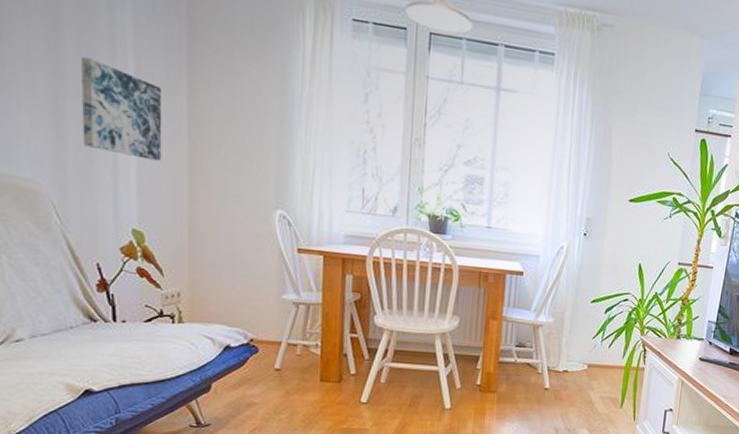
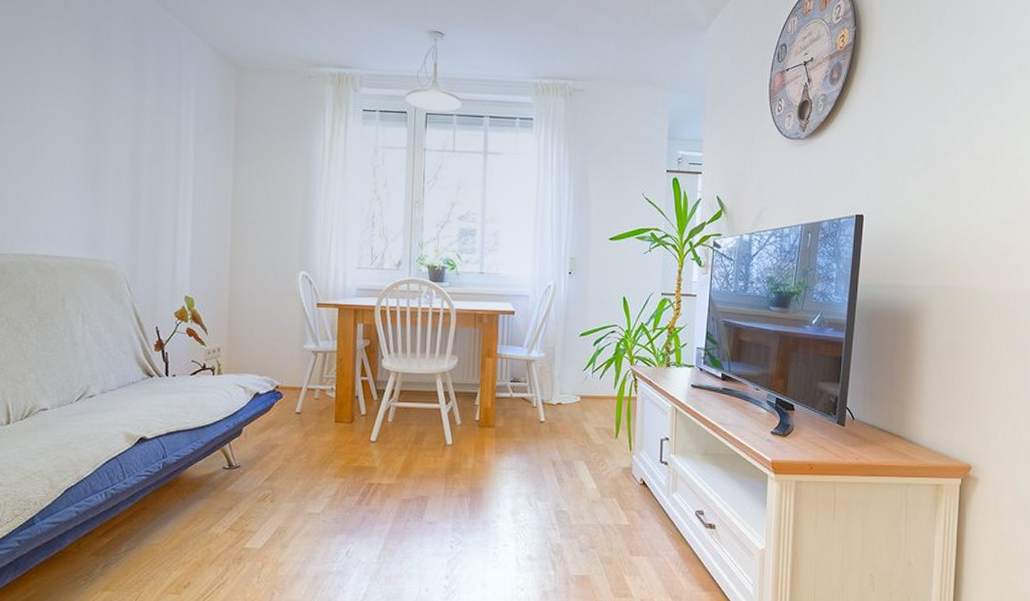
wall art: present [82,57,162,161] -> none [151,162,213,238]

